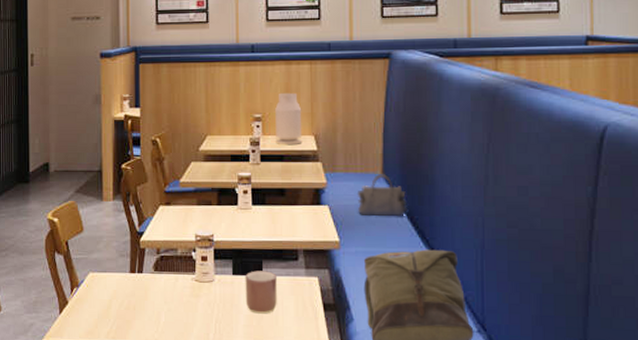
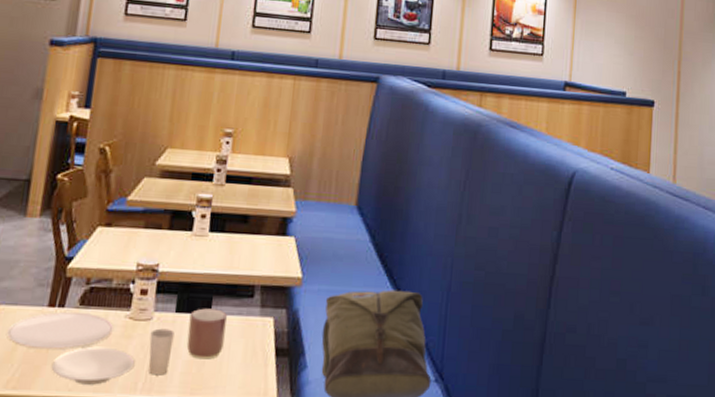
plate: none [102,276,183,308] -> present [7,311,114,351]
saucer: none [139,304,206,336] -> present [51,347,136,385]
cup: none [214,288,234,328] -> present [148,328,175,376]
water jug: present [274,92,303,146] -> none [245,107,279,167]
shoulder bag: present [357,173,407,217] -> none [326,204,379,254]

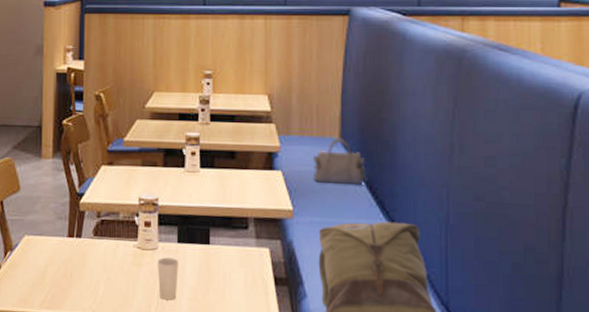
plate: present [7,311,114,351] -> none [37,241,124,276]
saucer: present [51,347,136,385] -> none [76,273,148,307]
mug: present [186,308,227,360] -> none [191,239,225,287]
shoulder bag: none [326,204,379,254] -> present [312,137,366,186]

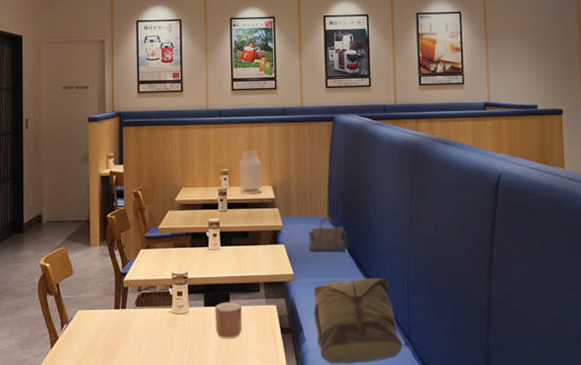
cup: present [157,257,179,300] -> none [188,319,206,353]
mug: none [191,239,225,287] -> present [215,302,242,339]
water jug: none [226,48,255,105] -> present [239,150,263,195]

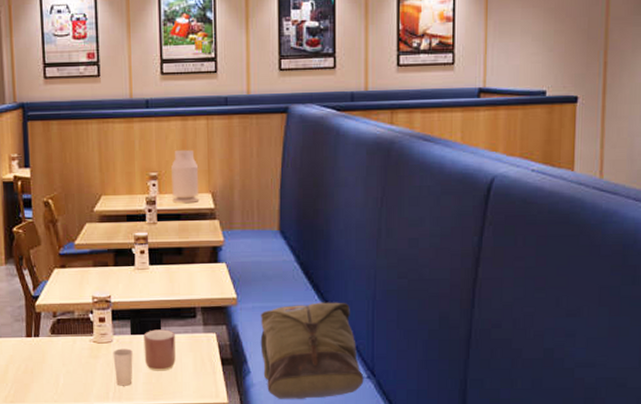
cup: none [188,319,206,353] -> present [113,348,133,386]
shoulder bag: present [307,216,349,253] -> none [254,229,303,273]

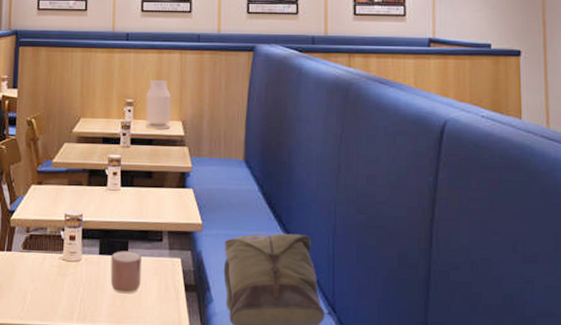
cup: present [113,348,133,386] -> none [80,268,100,307]

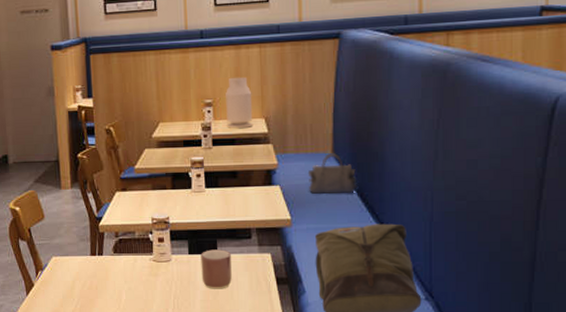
shoulder bag: none [220,159,266,202] -> present [307,152,357,195]

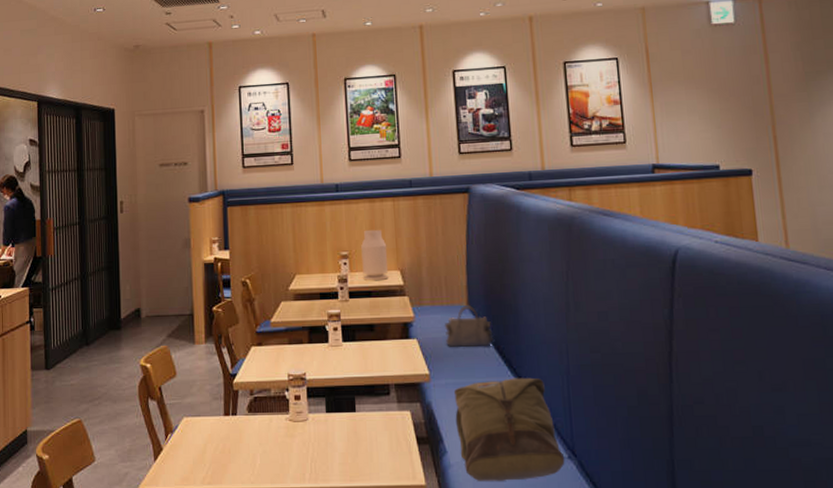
mug: present [200,249,232,289] -> none [338,407,371,451]

